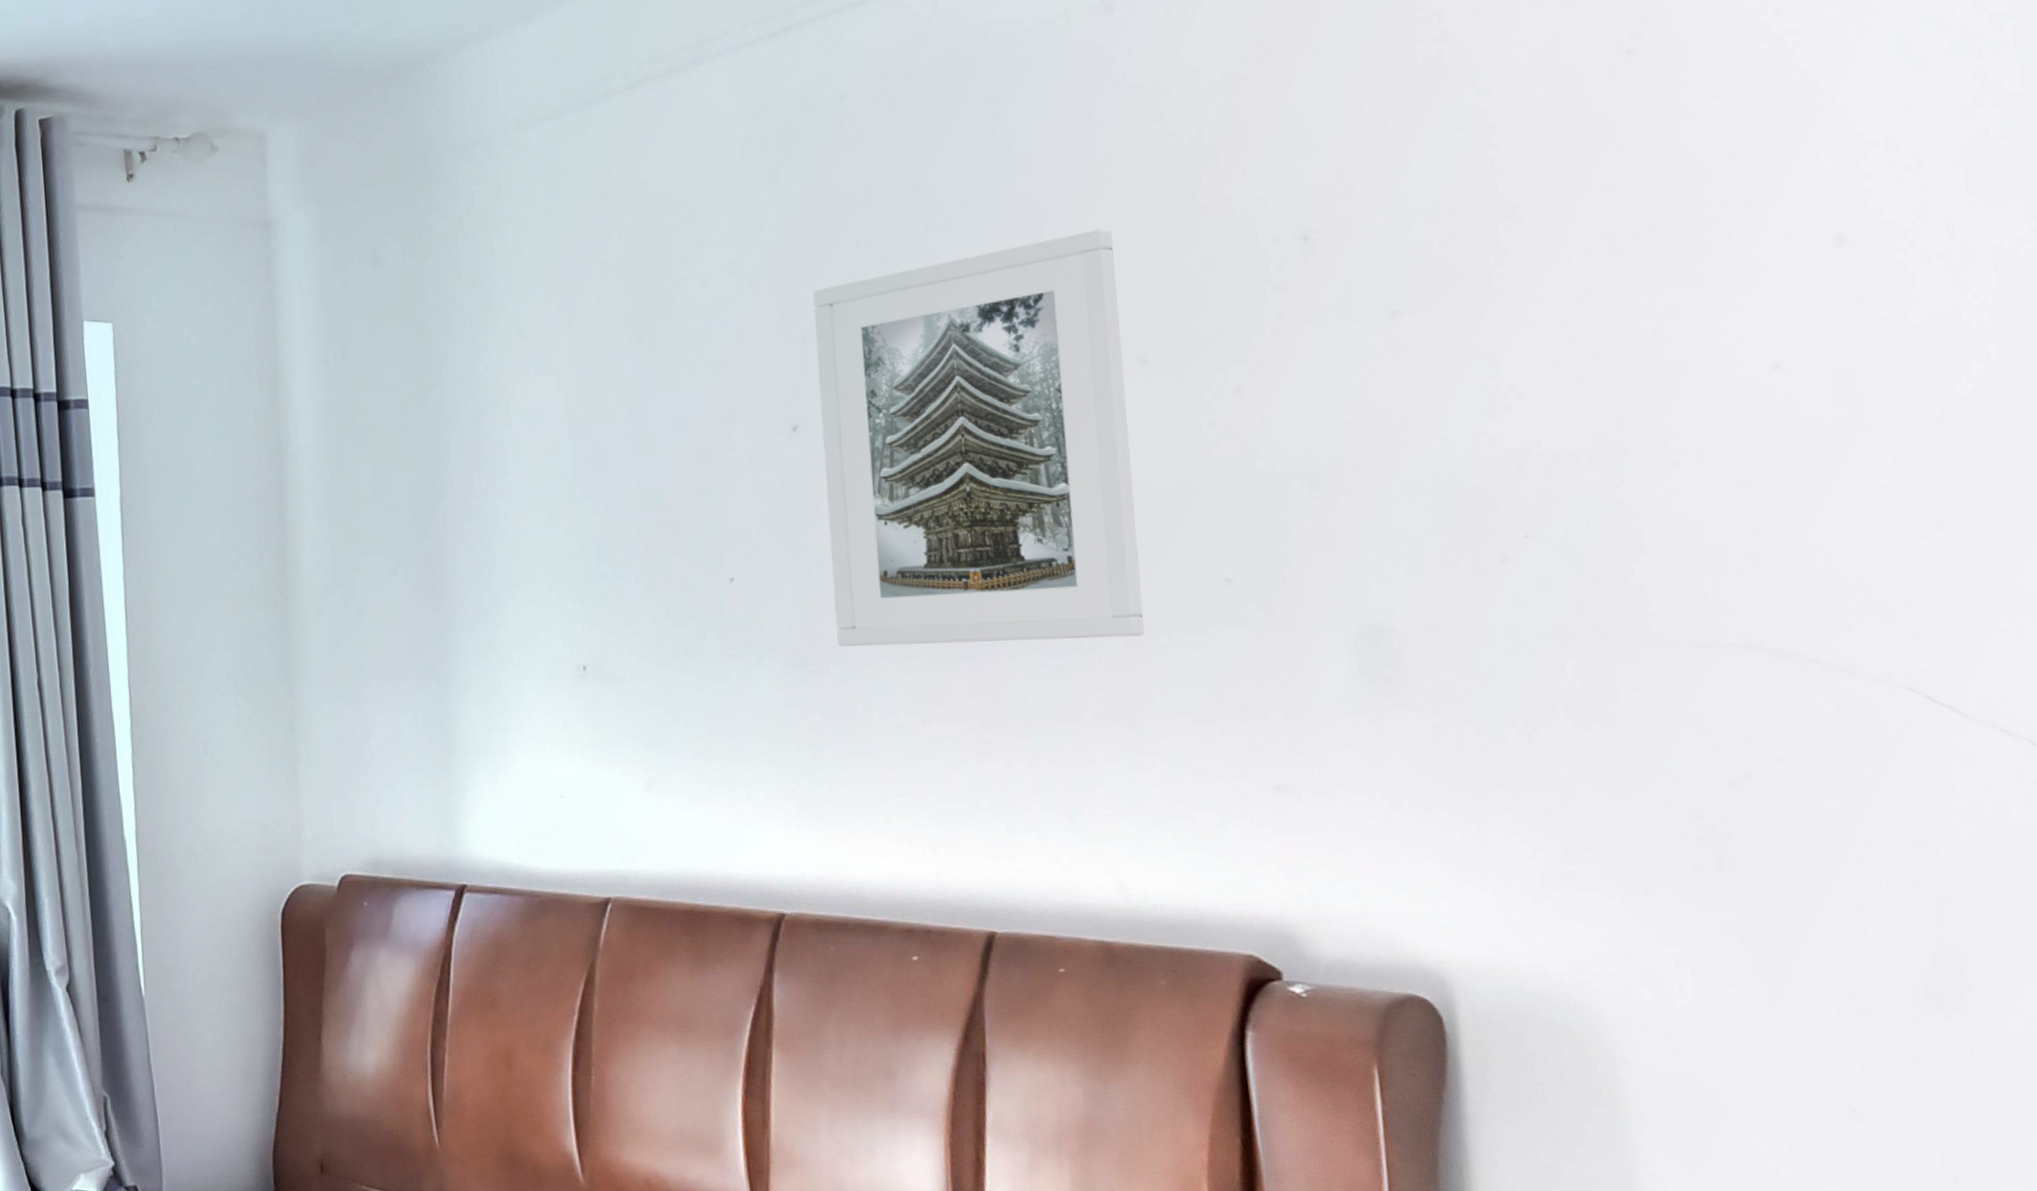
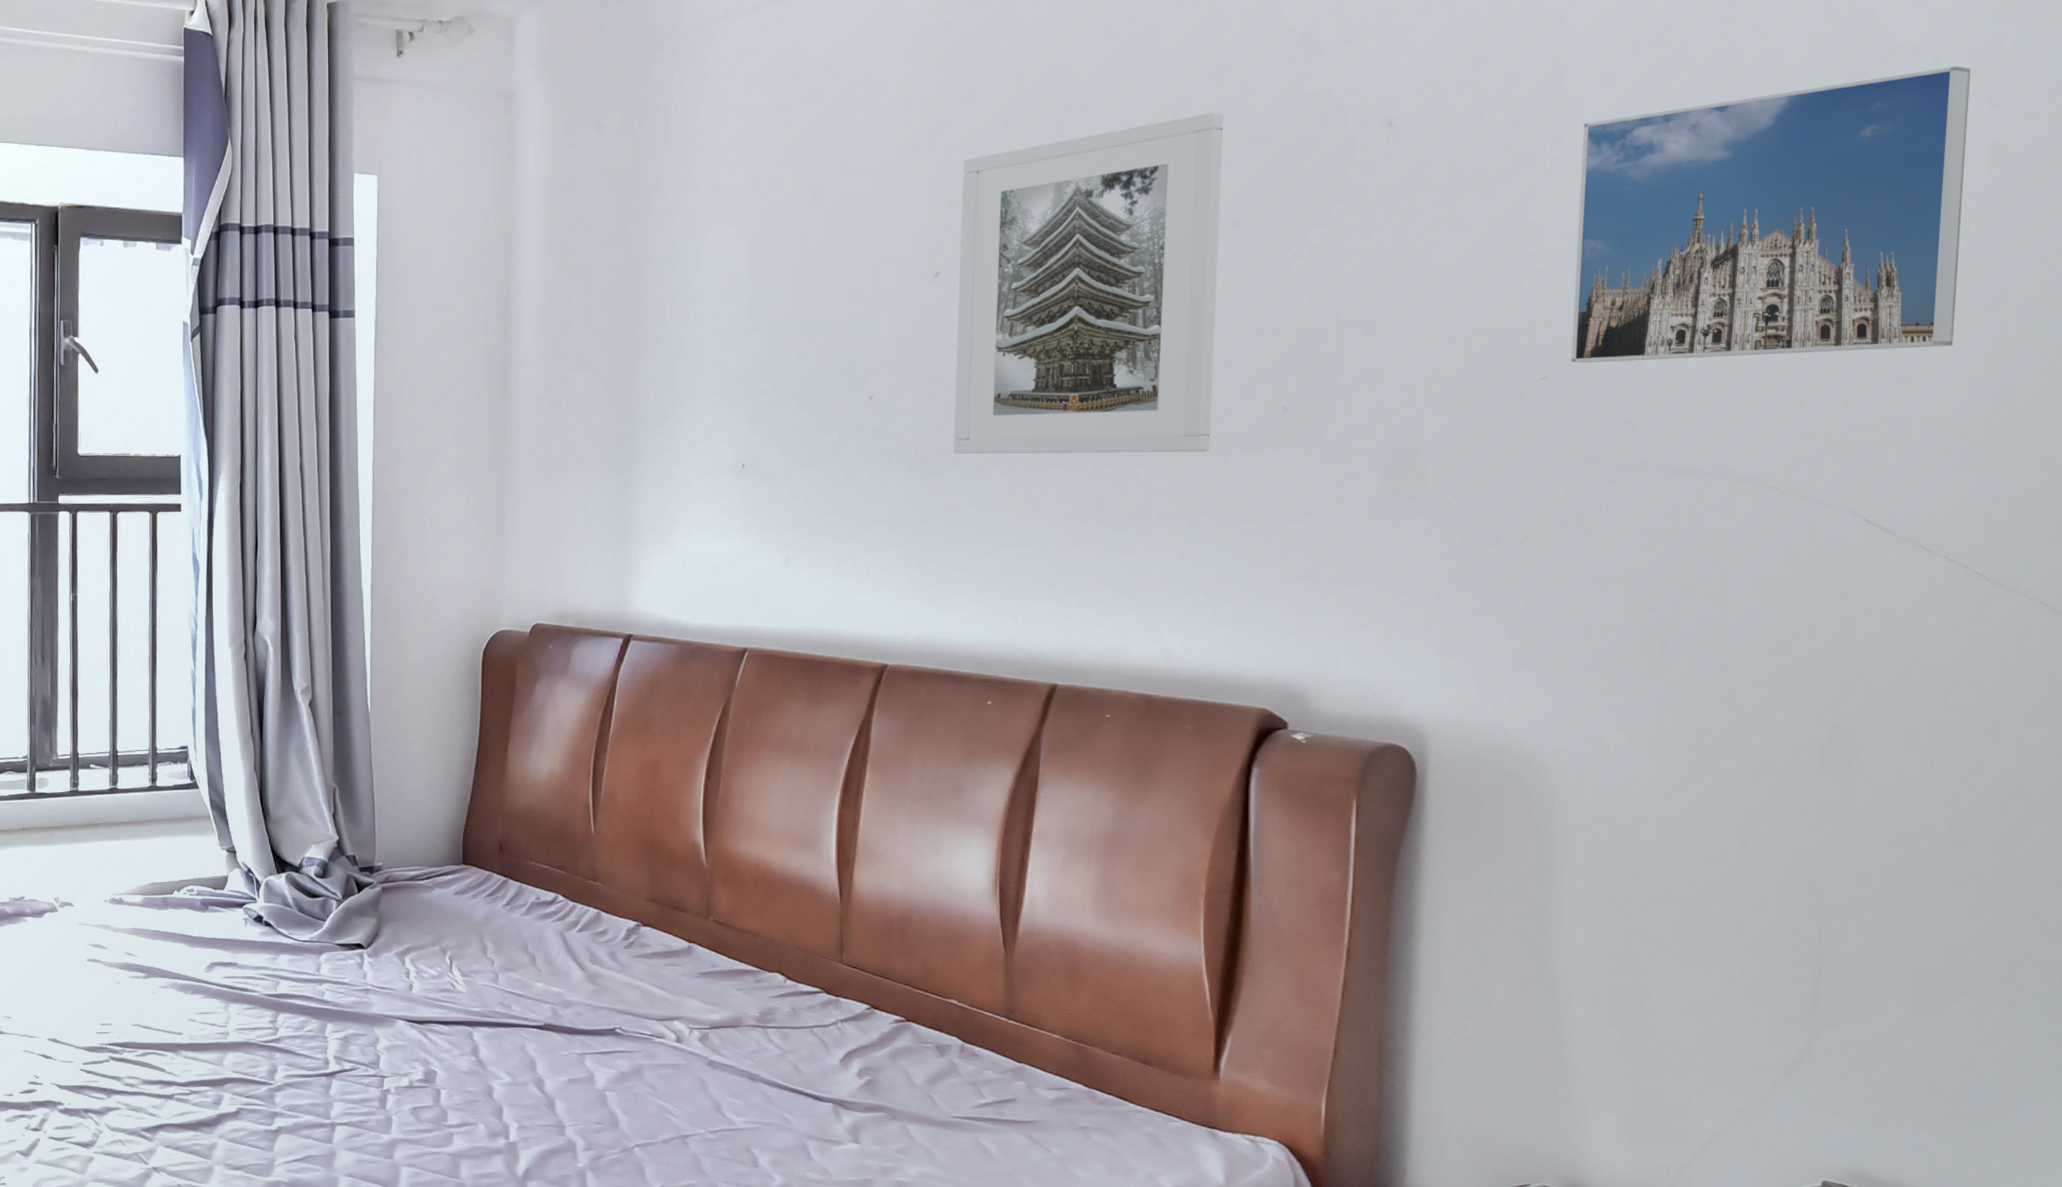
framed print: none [1528,161,1993,517] -> present [1571,66,1971,364]

